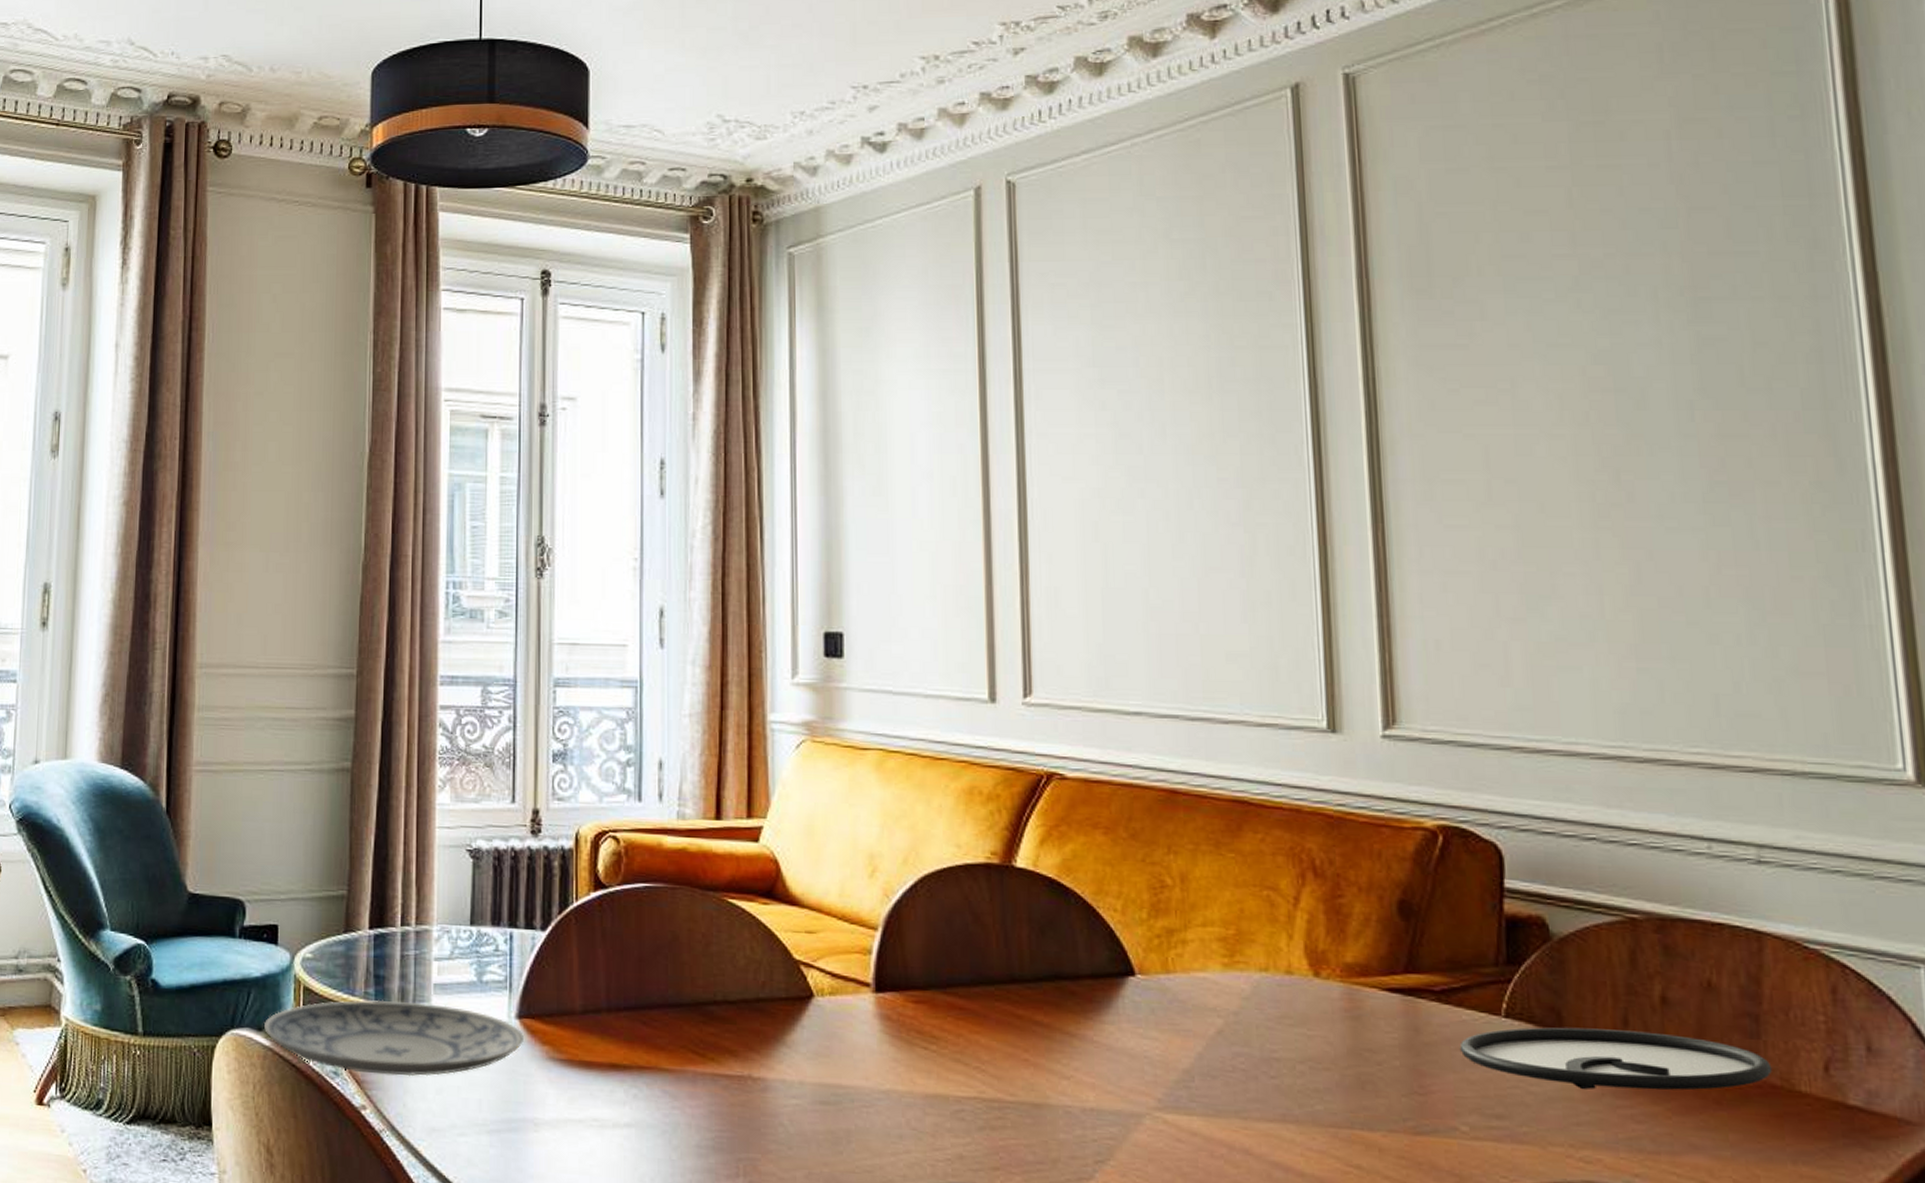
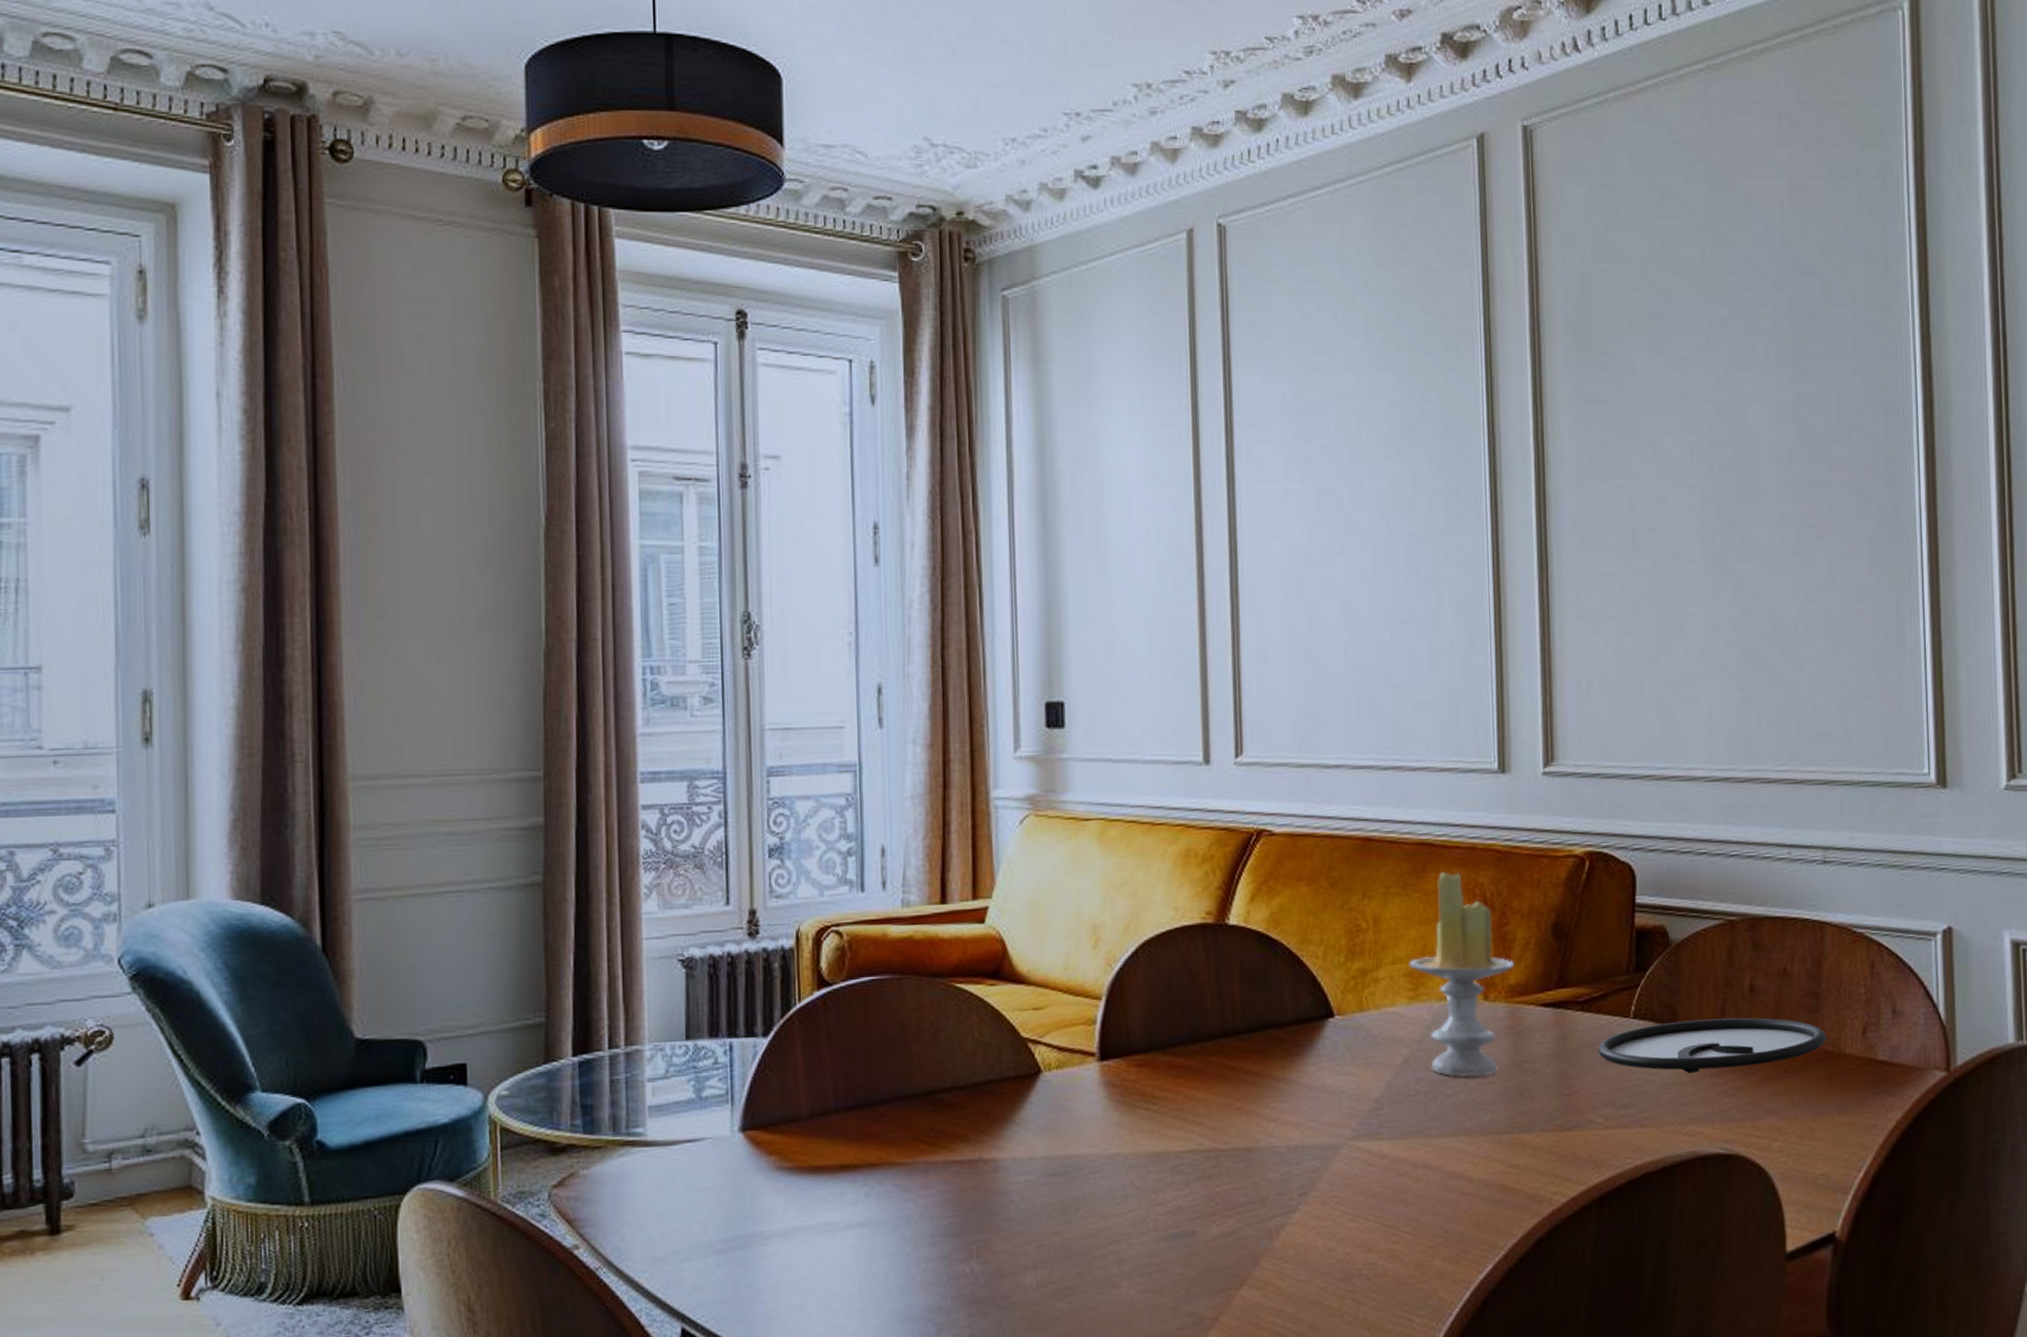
plate: present [264,999,523,1077] -> none [457,1127,748,1212]
candle: none [1222,833,1350,1061] -> present [1409,872,1514,1077]

